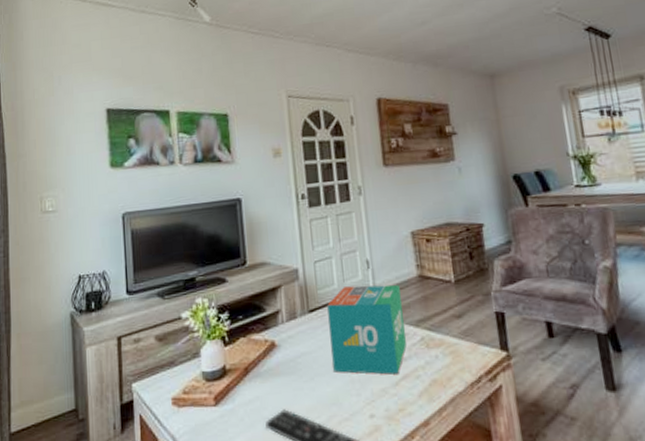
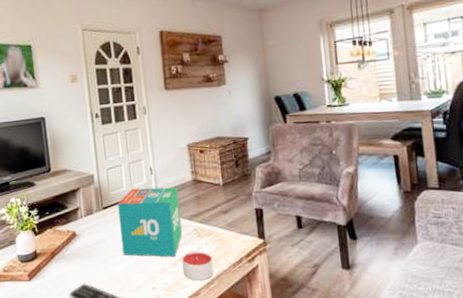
candle: none [406,367,447,406] -> present [182,251,214,281]

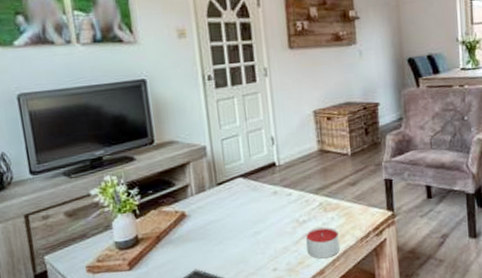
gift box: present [118,187,182,257] -> none [234,158,307,236]

